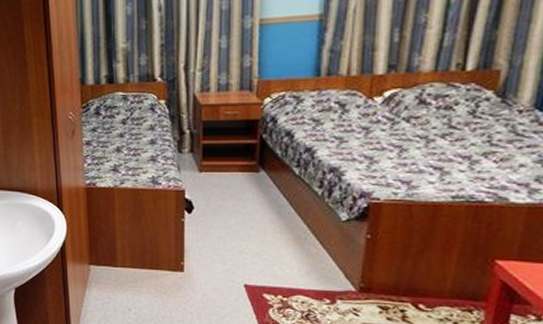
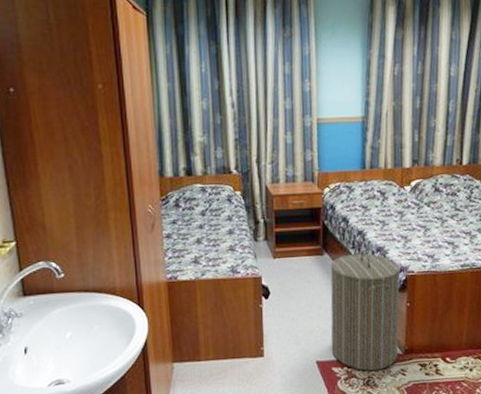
laundry hamper: none [263,168,360,305] -> present [330,249,400,371]

